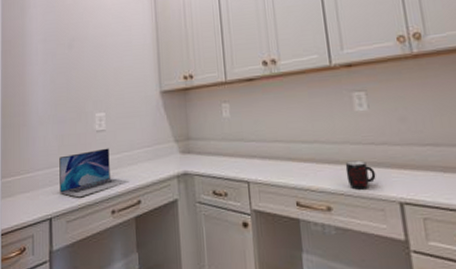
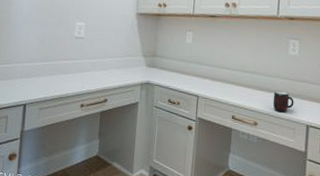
laptop: present [59,148,130,198] -> none [36,53,100,91]

